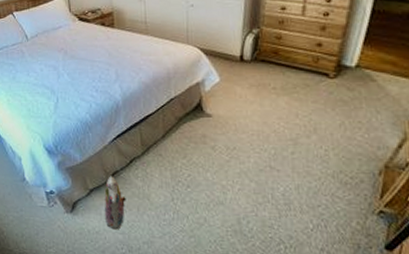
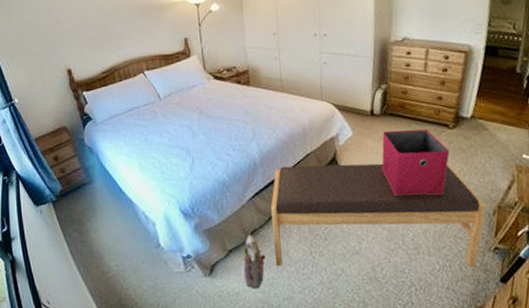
bench: none [132,110,371,230] -> present [270,163,486,268]
storage bin: none [251,77,329,150] -> present [382,129,450,197]

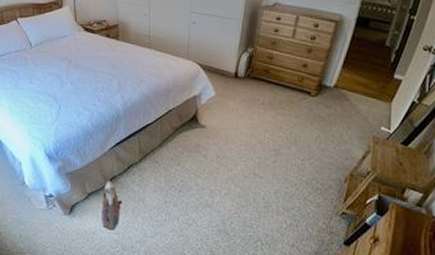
bench: present [270,163,486,268] -> none [130,120,338,229]
storage bin: present [382,129,450,197] -> none [241,93,309,160]

